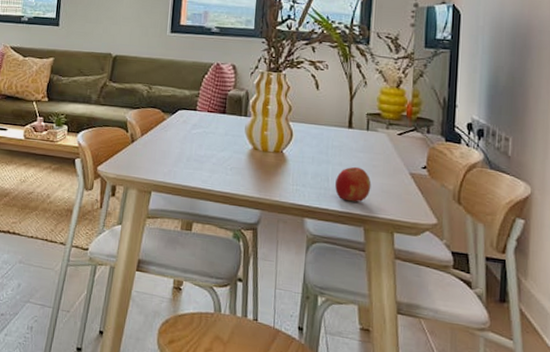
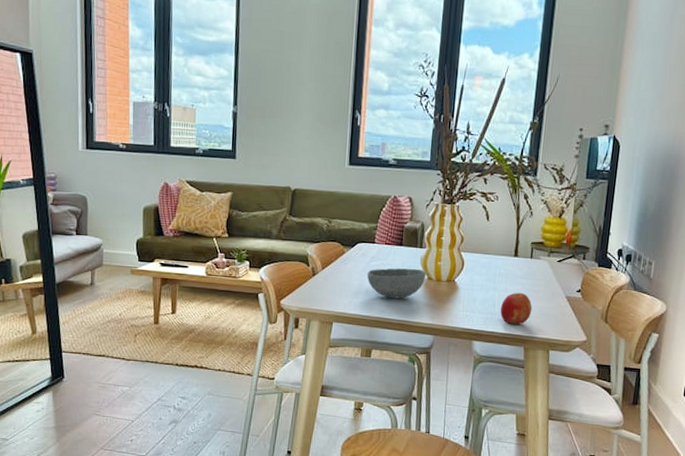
bowl: none [188,136,251,169] -> present [367,268,426,299]

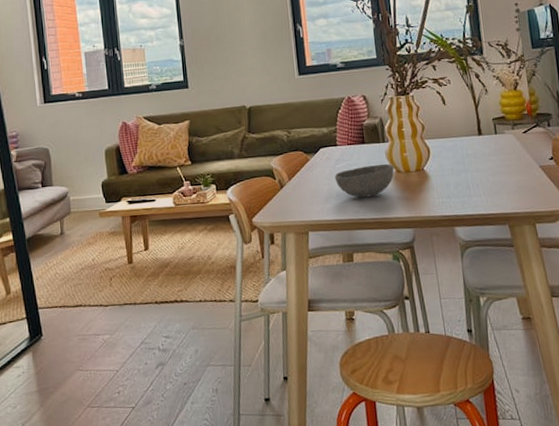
fruit: present [500,292,532,325] -> none [476,169,509,204]

